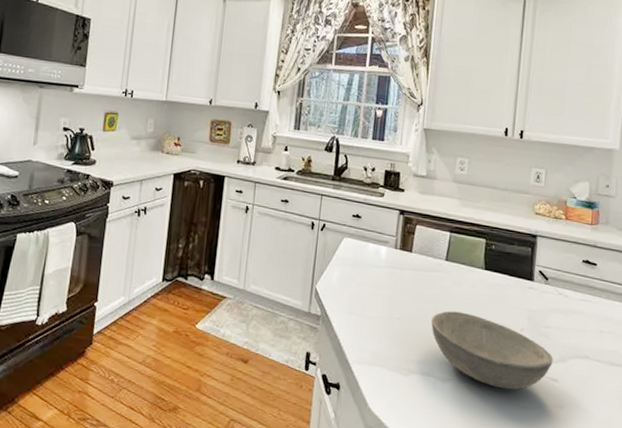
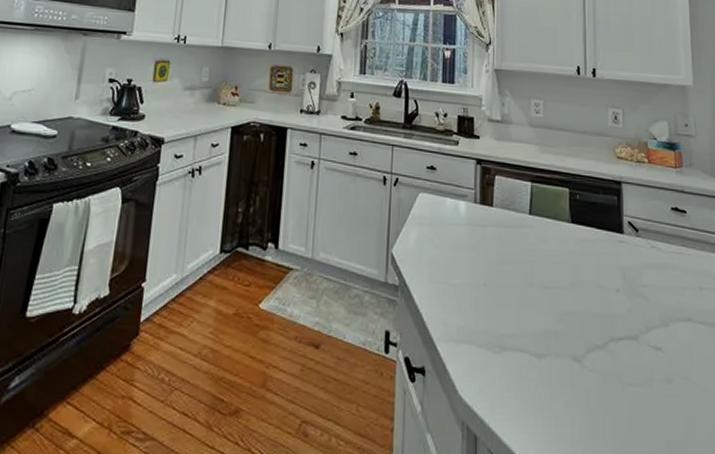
bowl: present [431,311,553,390] -> none [520,272,654,364]

